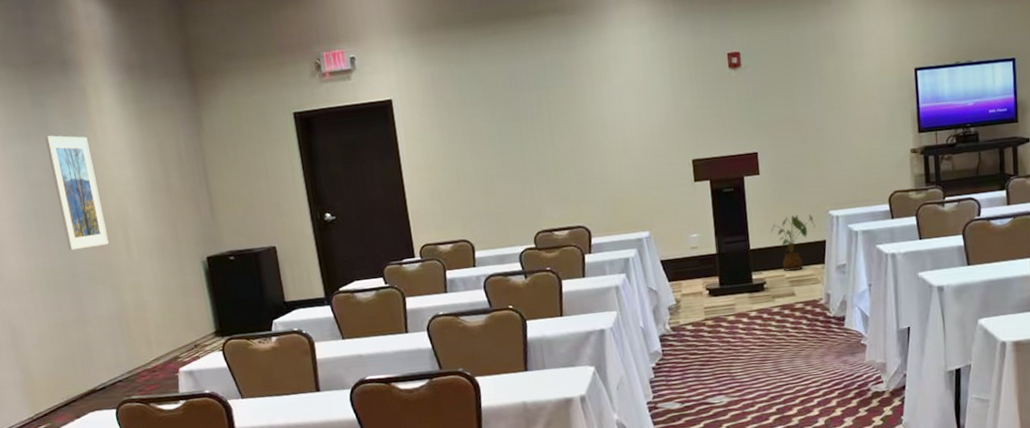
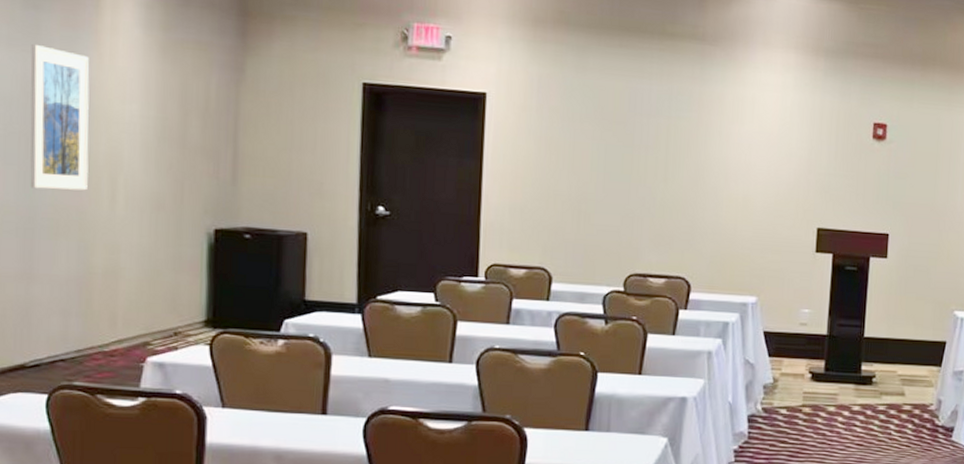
house plant: present [770,214,816,271] -> none [889,308,938,369]

